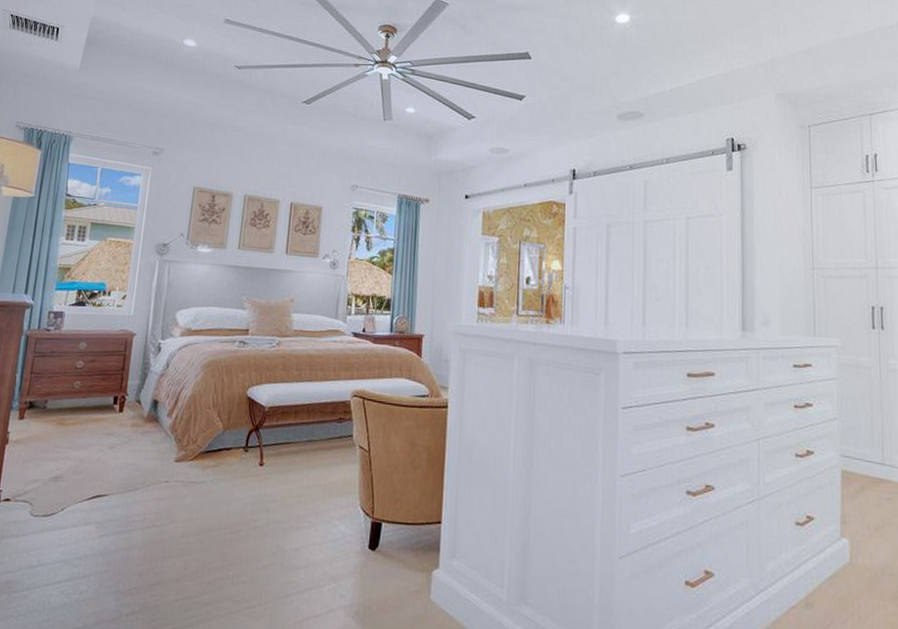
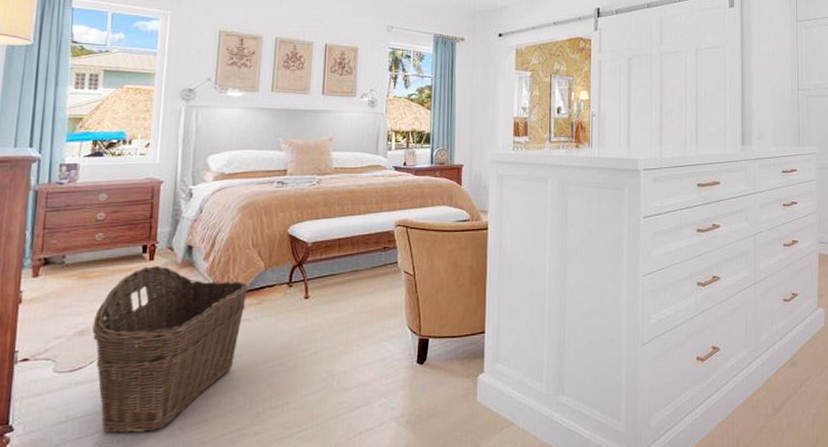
wicker basket: none [65,417,207,587] -> present [92,266,249,433]

